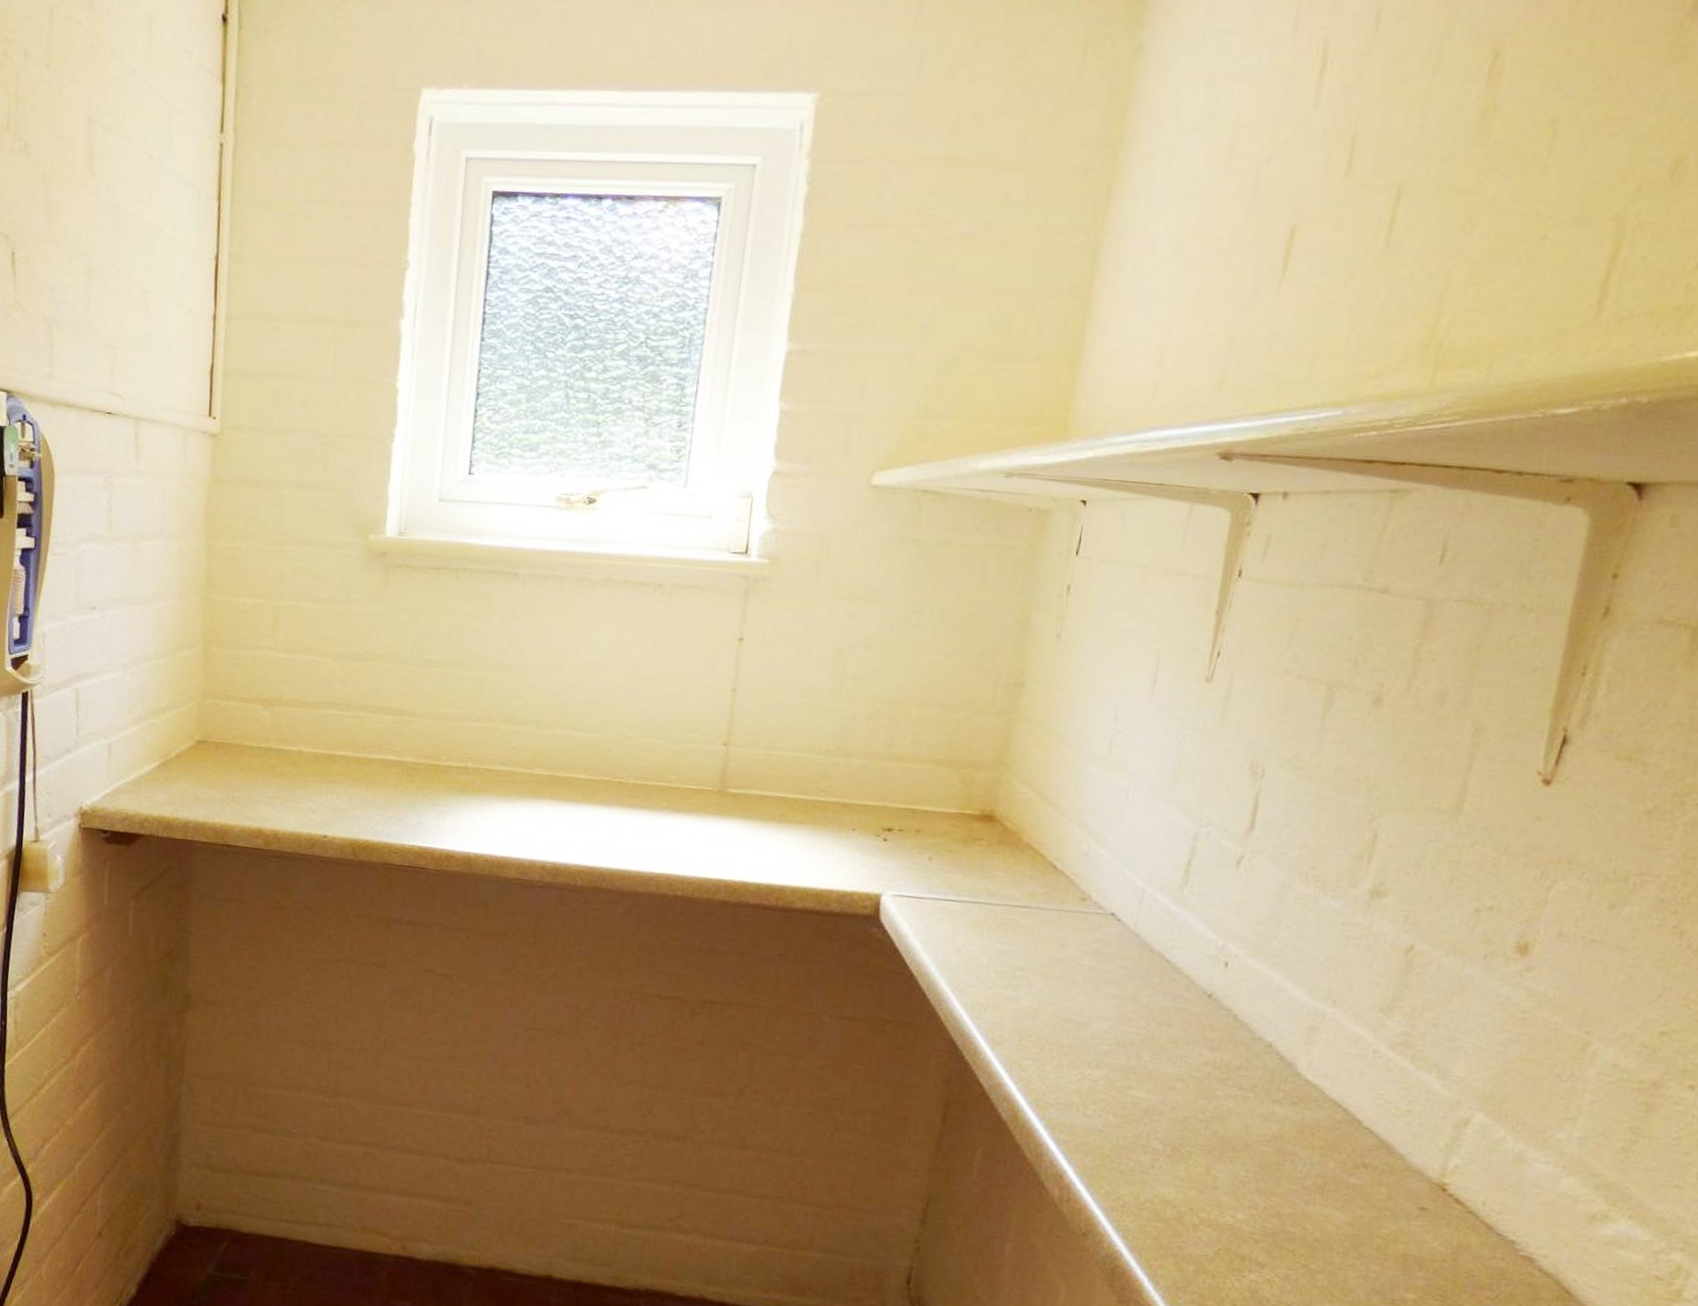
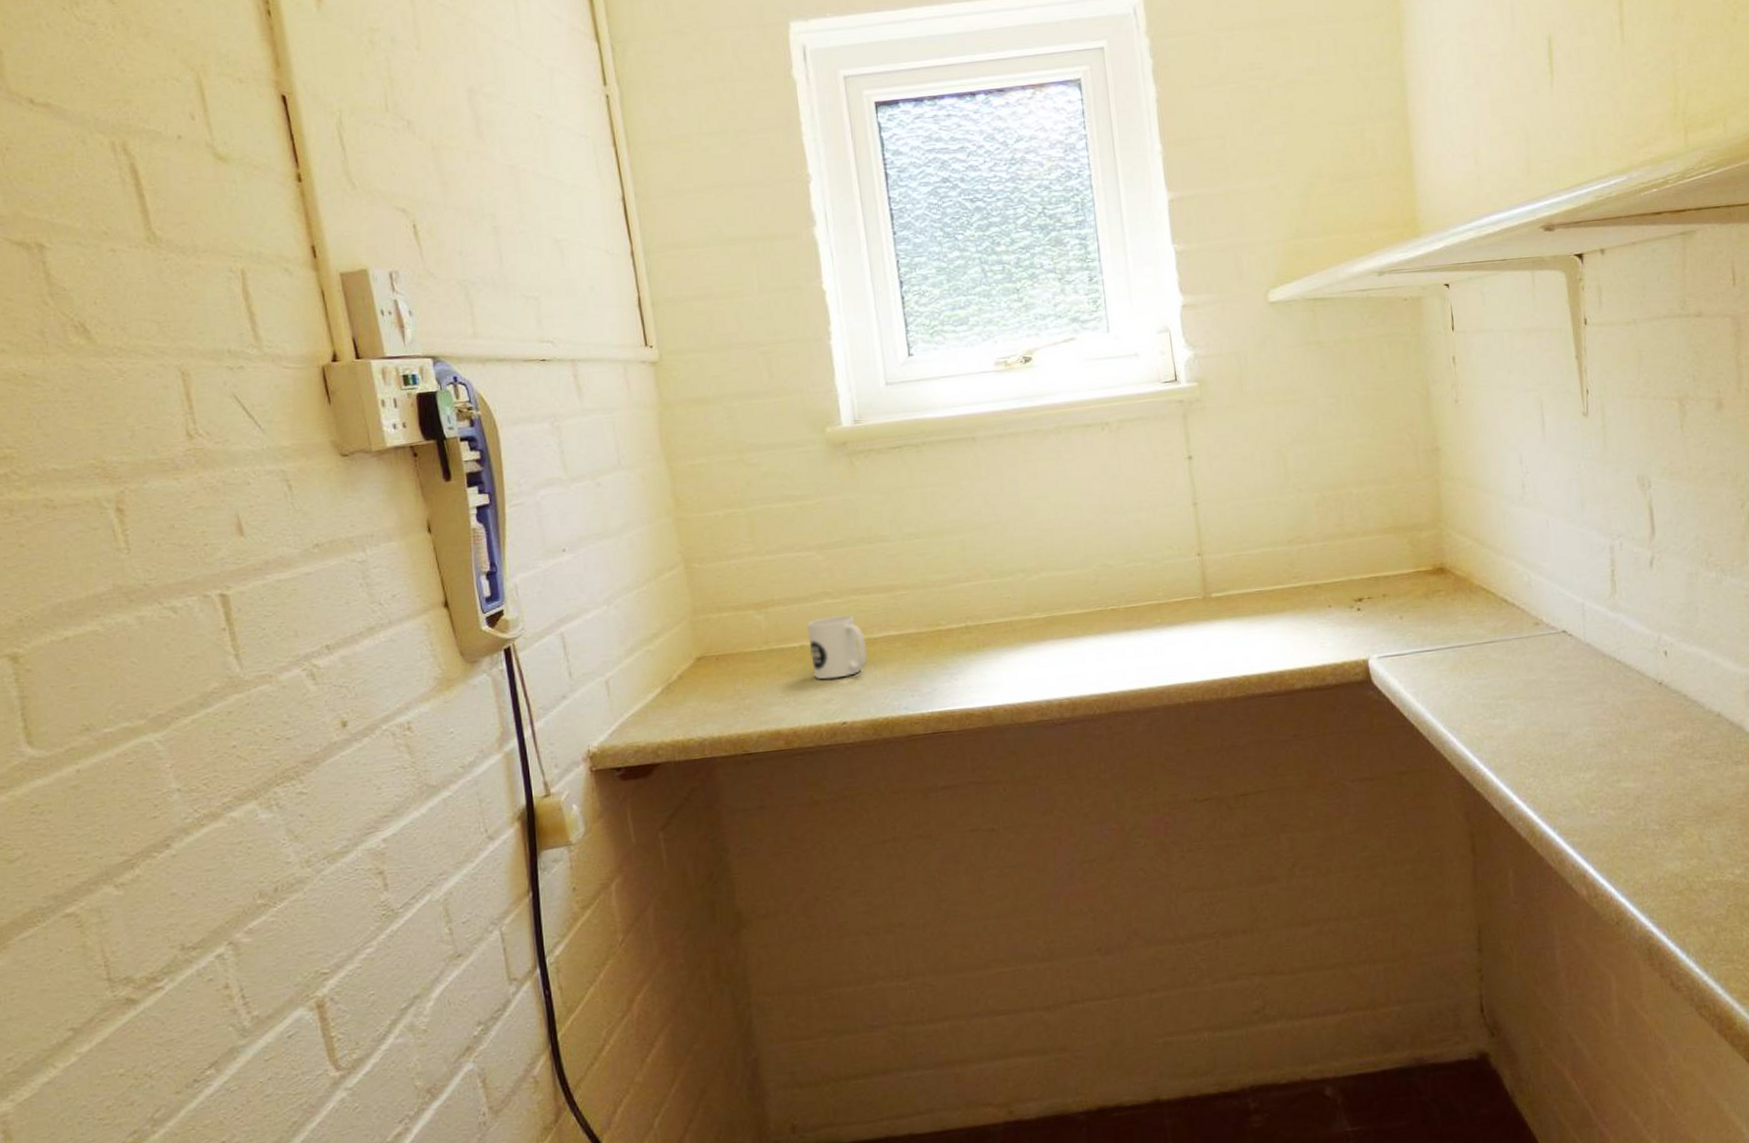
mug: none [305,726,363,792] -> present [807,615,867,680]

